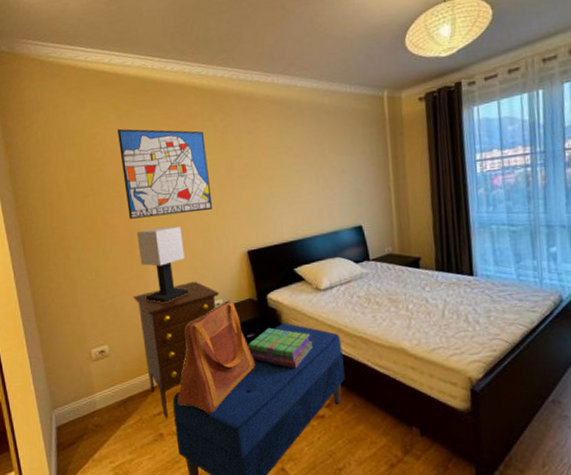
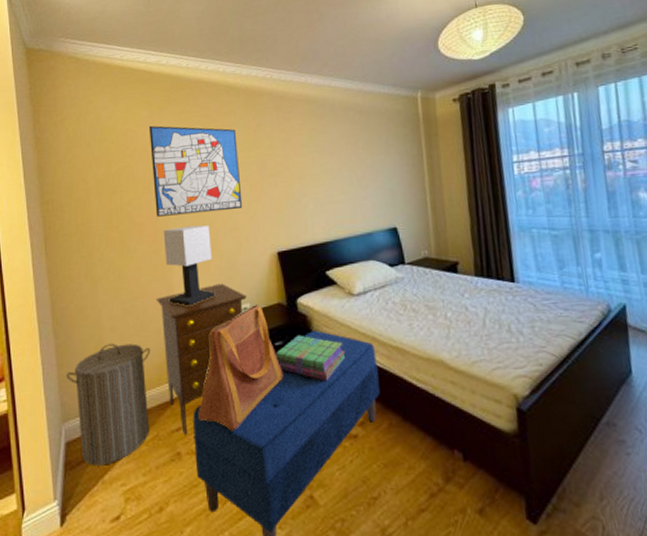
laundry hamper: none [52,338,133,447] -> present [66,343,151,466]

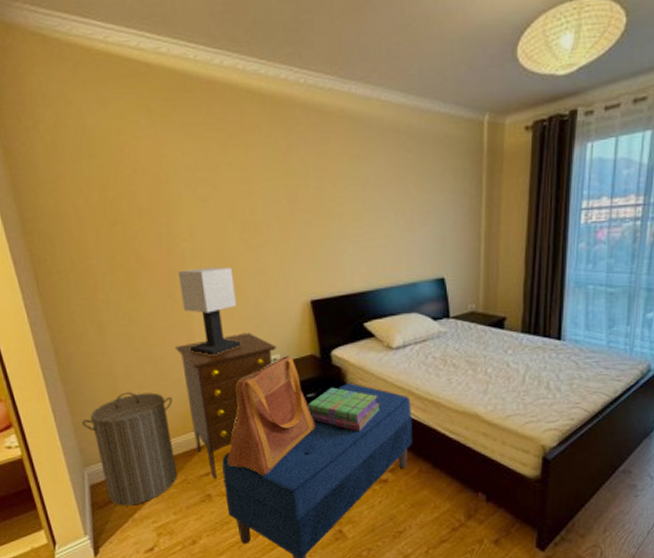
wall art: present [149,125,243,217] -> none [151,139,271,255]

